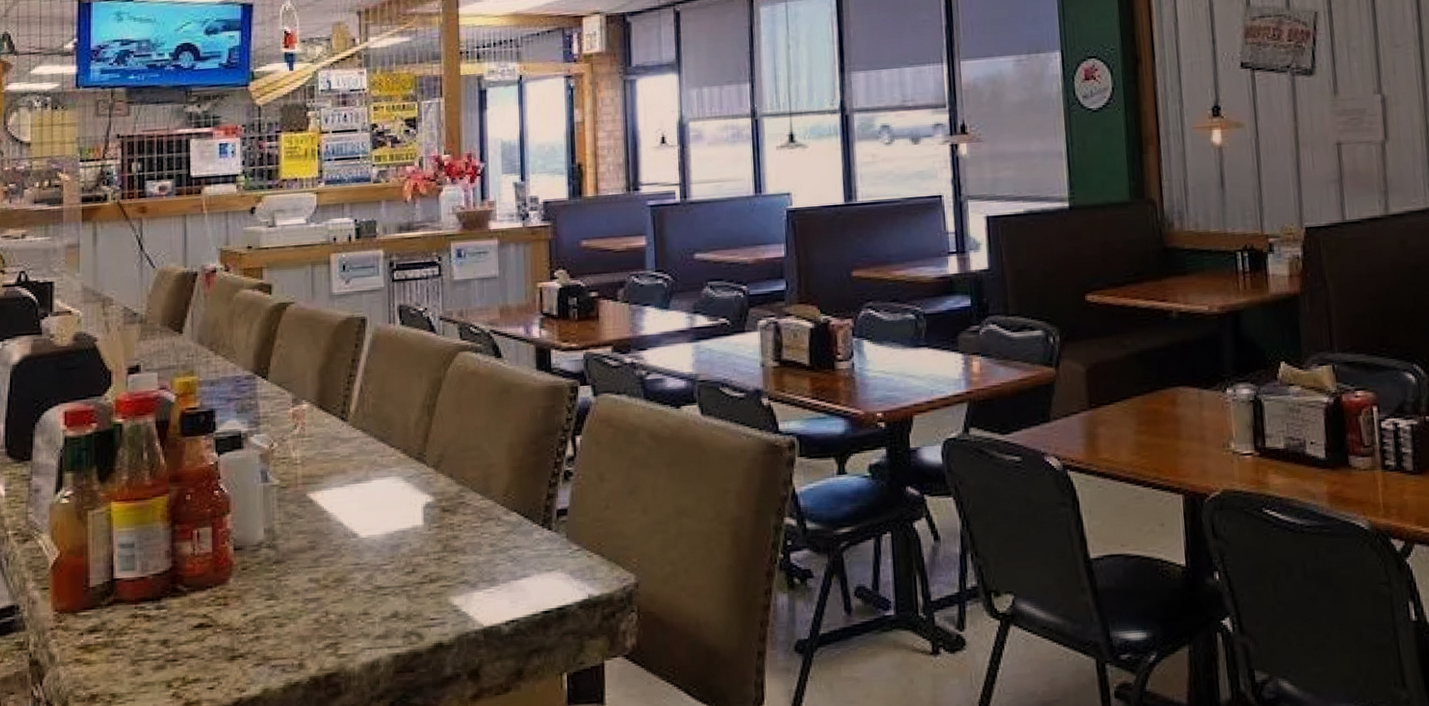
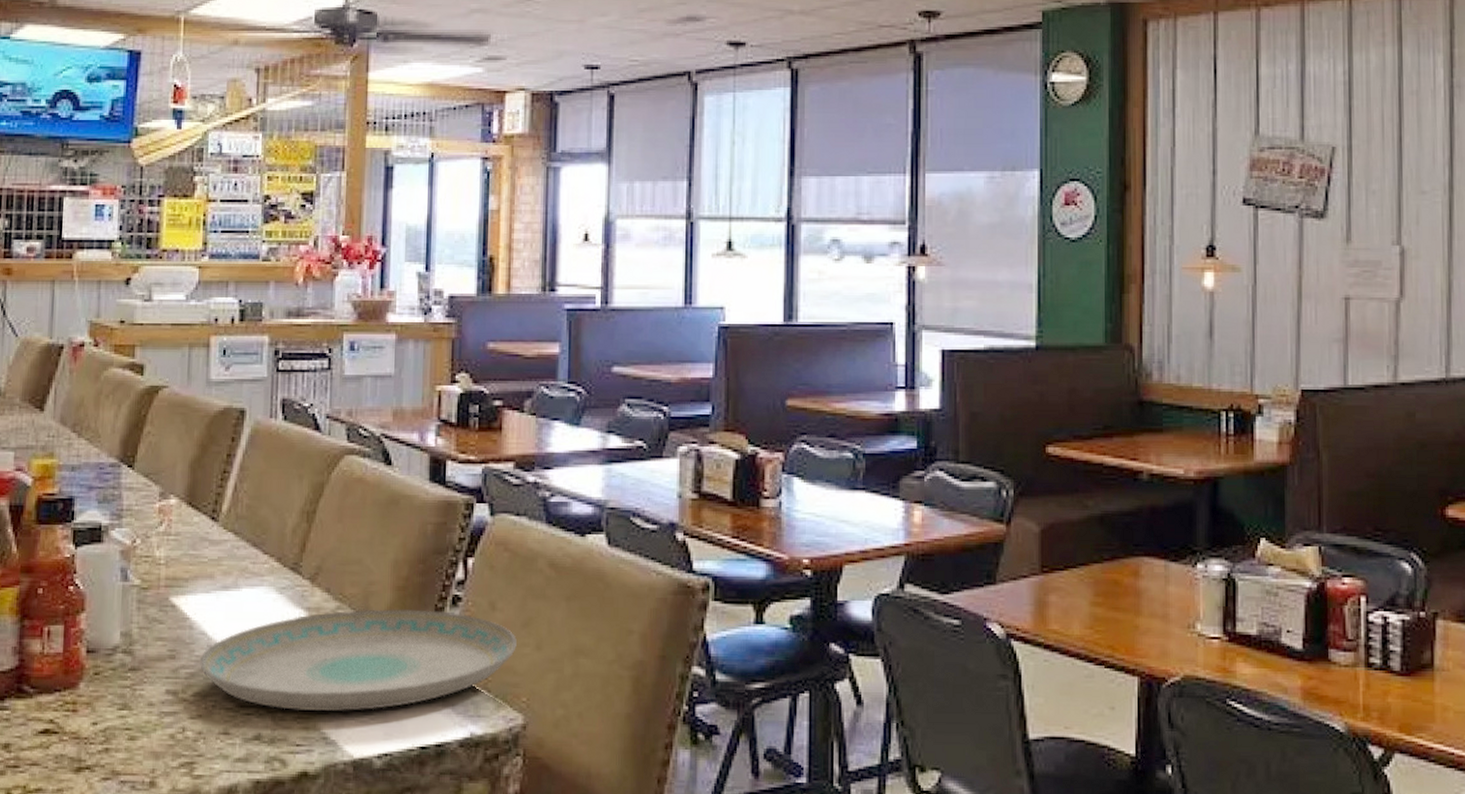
plate: none [338,485,625,588] -> present [200,609,517,711]

